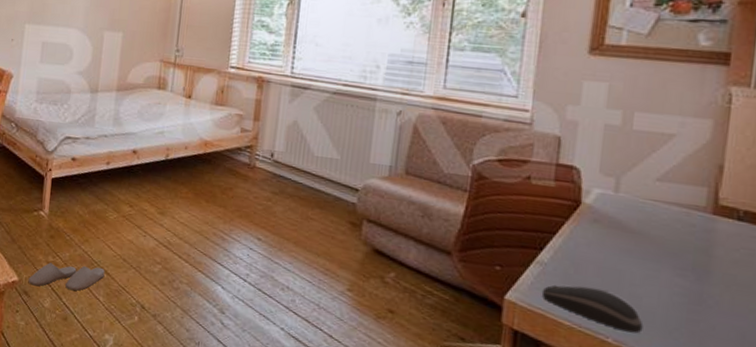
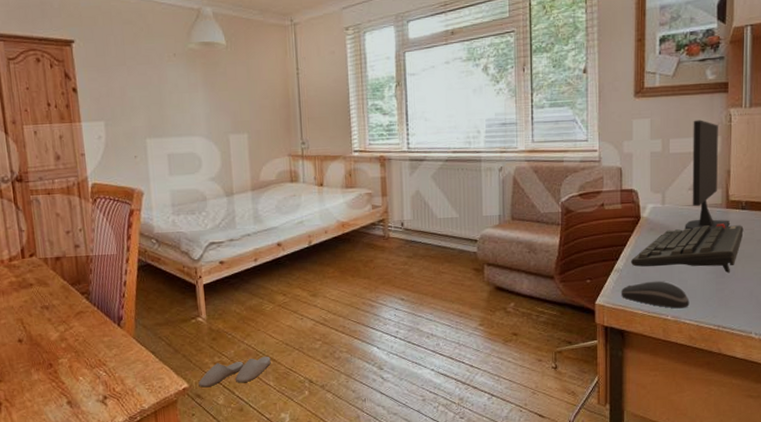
computer keyboard: none [561,226,739,302] -> present [631,223,744,274]
computer monitor: none [645,93,717,239] -> present [685,120,730,231]

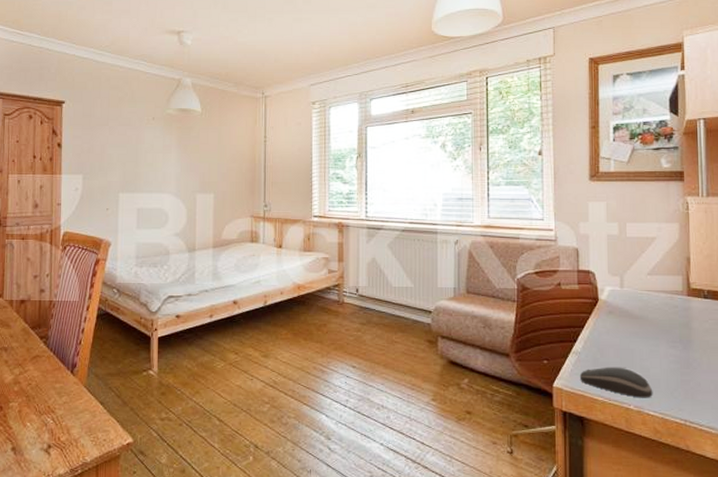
slippers: present [198,356,271,388] -> none [143,415,218,444]
computer keyboard: present [631,223,744,274] -> none [590,311,707,364]
computer monitor: present [685,120,730,231] -> none [645,206,692,317]

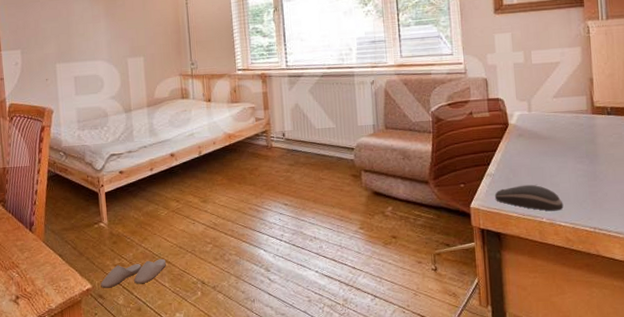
slippers: none [143,415,218,444] -> present [100,258,166,288]

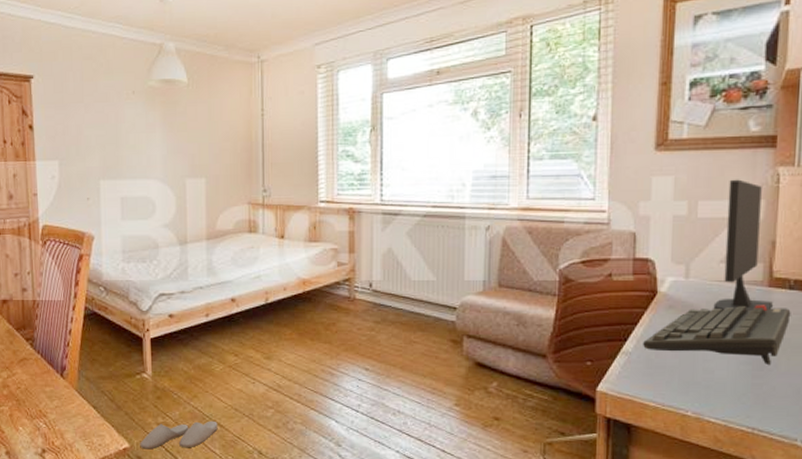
computer mouse: present [494,184,564,211] -> none [628,368,717,404]
computer keyboard: none [502,128,612,177] -> present [643,305,791,366]
computer monitor: none [552,32,597,136] -> present [713,179,773,312]

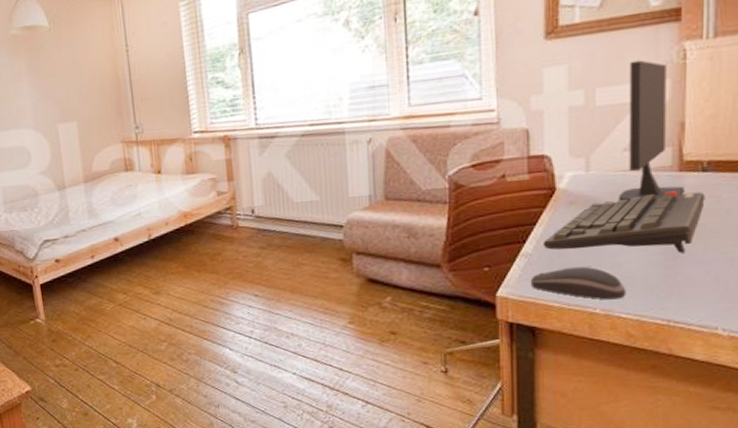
slippers: present [140,420,218,450] -> none [41,358,114,391]
computer mouse: none [628,368,717,404] -> present [530,266,626,300]

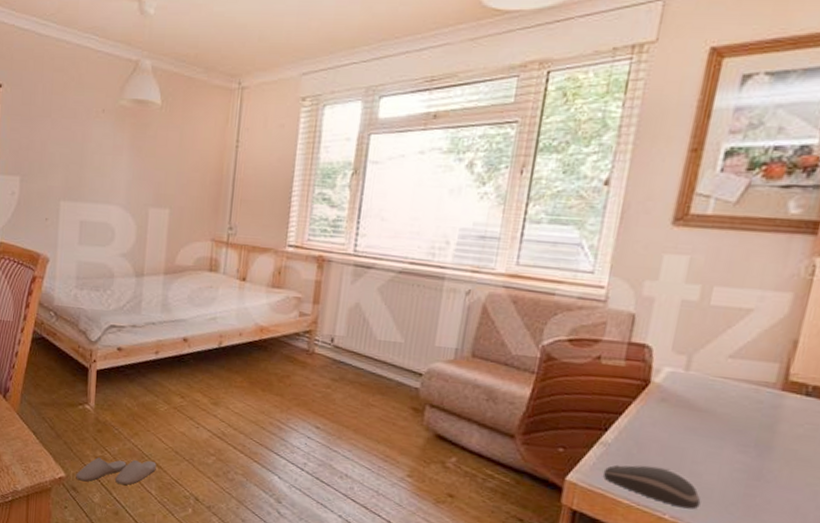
slippers: none [41,358,114,391] -> present [76,457,157,485]
computer keyboard: present [544,191,705,254] -> none [625,404,804,477]
computer monitor: present [618,60,684,203] -> none [712,266,792,415]

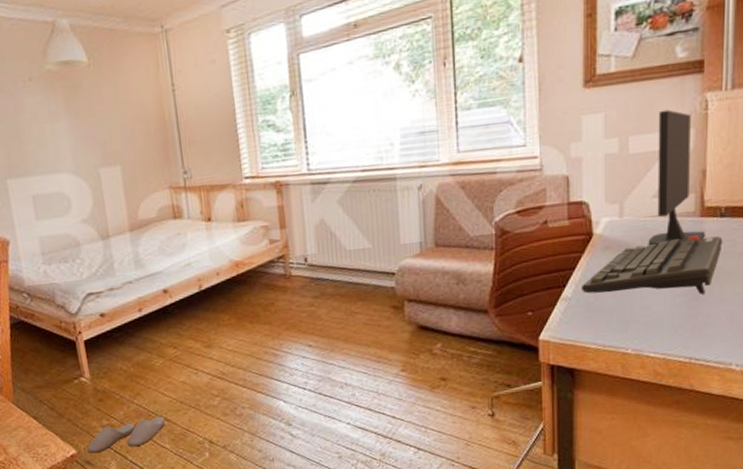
computer mouse: present [603,464,701,509] -> none [569,309,655,340]
computer keyboard: none [625,404,804,477] -> present [582,235,723,296]
computer monitor: none [712,266,792,415] -> present [648,109,705,247]

